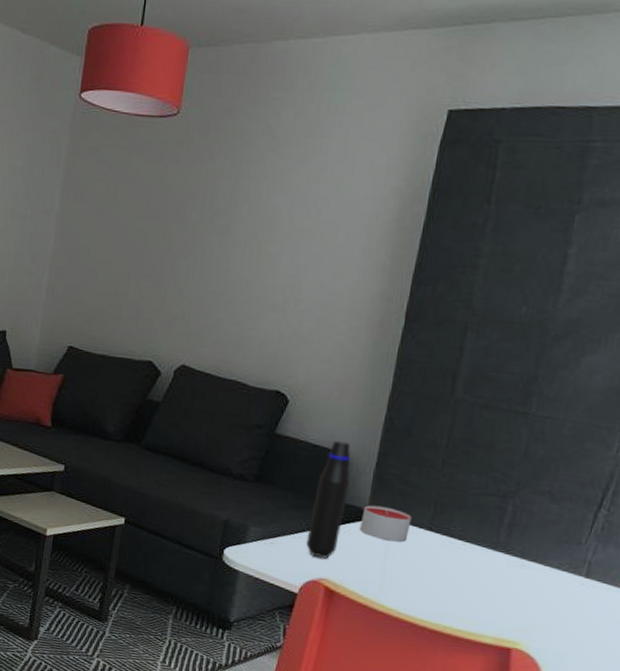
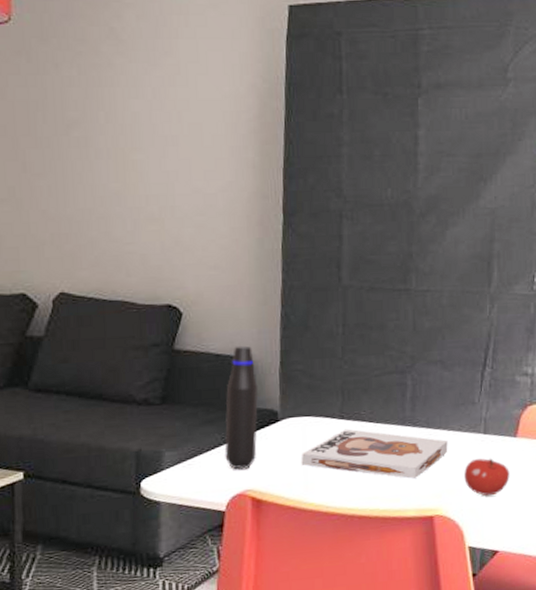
candle: present [360,505,412,542] -> none [275,404,323,438]
board game: none [380,541,542,606] -> present [301,428,448,479]
fruit: none [553,601,609,644] -> present [464,458,510,496]

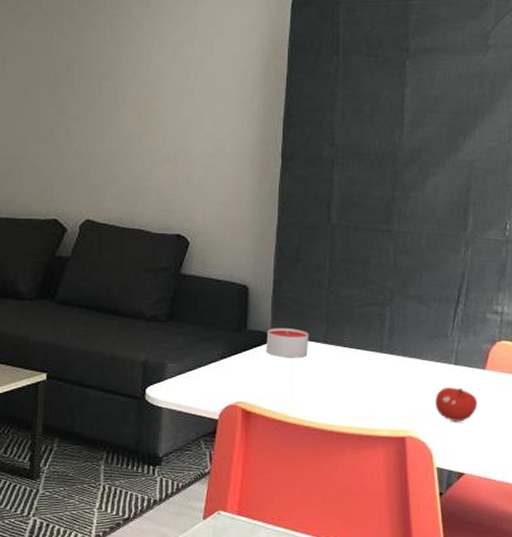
water bottle: present [224,345,258,470] -> none [220,273,251,383]
candle: none [275,404,323,438] -> present [266,327,309,358]
board game: present [301,428,448,479] -> none [287,352,421,401]

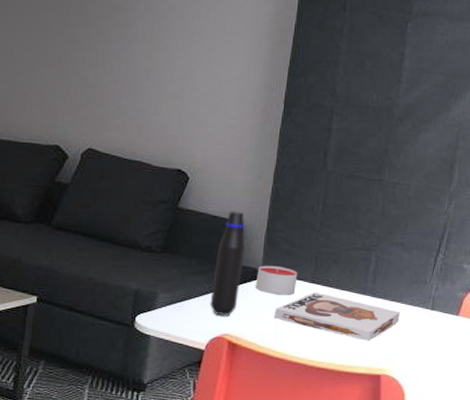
water bottle: none [220,273,251,383] -> present [210,210,245,316]
board game: none [287,352,421,401] -> present [274,292,400,341]
fruit: present [435,387,478,422] -> none [410,331,450,363]

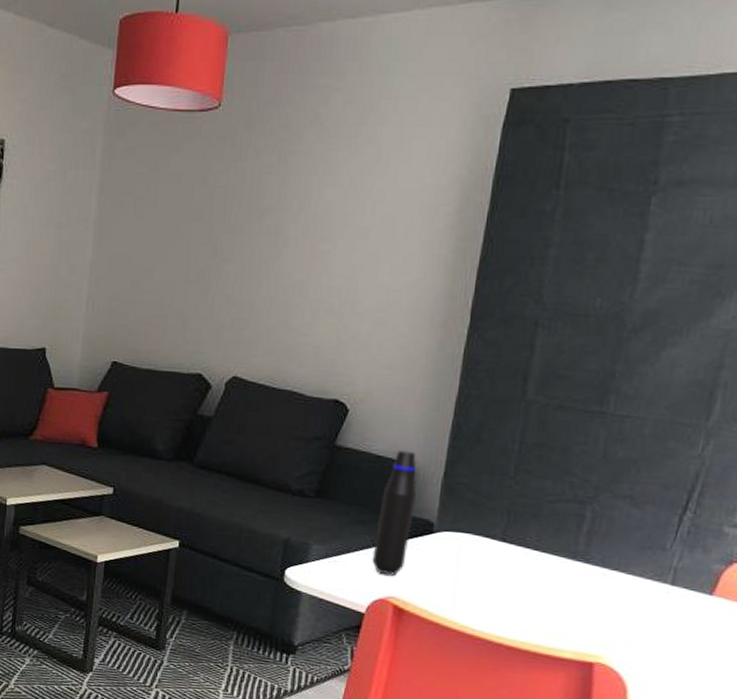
candle: present [256,265,298,295] -> none [429,517,484,555]
board game: present [274,292,400,341] -> none [451,552,625,619]

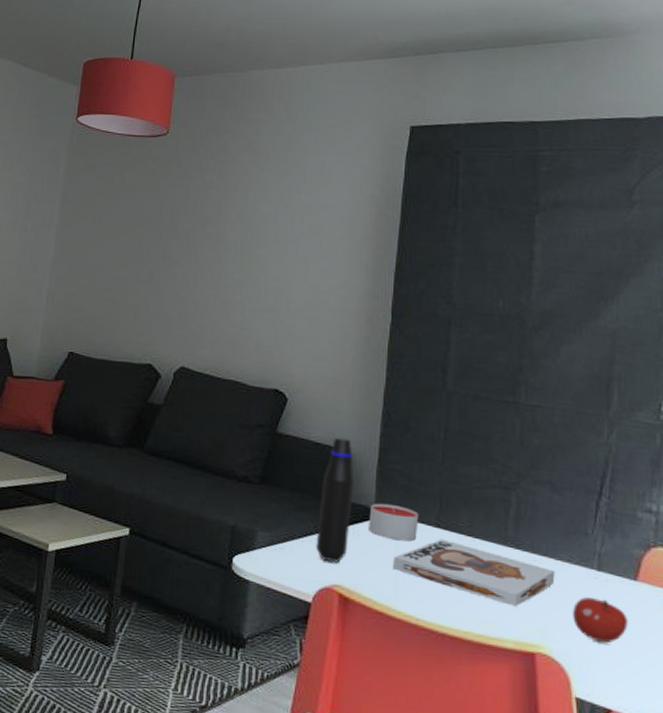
candle: none [429,517,484,555] -> present [369,503,419,542]
board game: none [451,552,625,619] -> present [392,538,555,606]
fruit: none [638,611,697,655] -> present [573,597,628,644]

